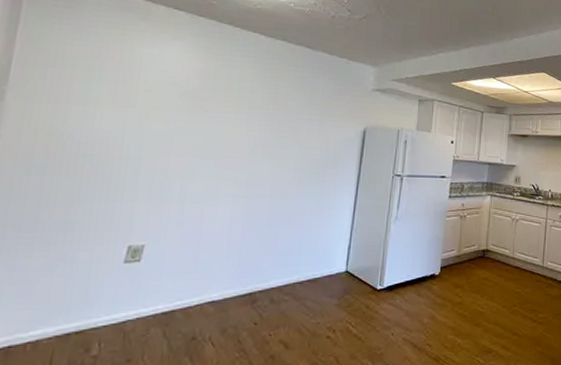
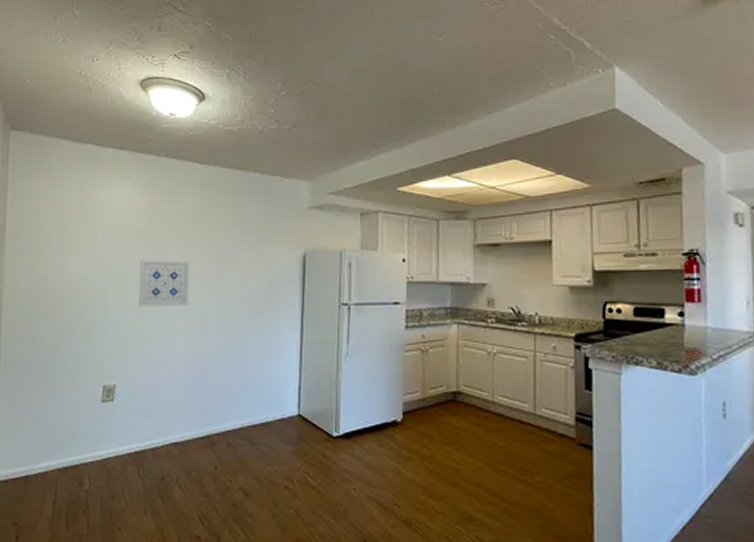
wall art: none [181,120,246,169] -> present [138,259,190,307]

